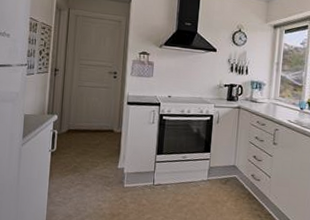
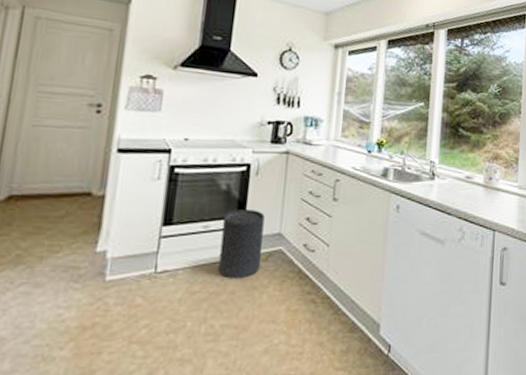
trash can: none [193,146,224,195] -> present [218,208,265,279]

